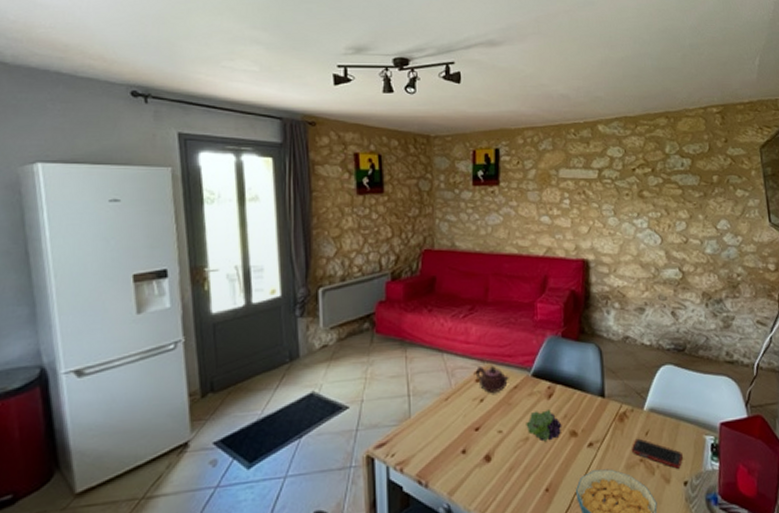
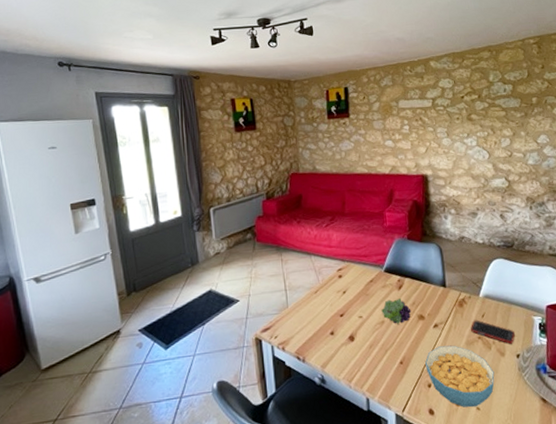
teapot: present [476,365,509,393] -> none [339,263,366,286]

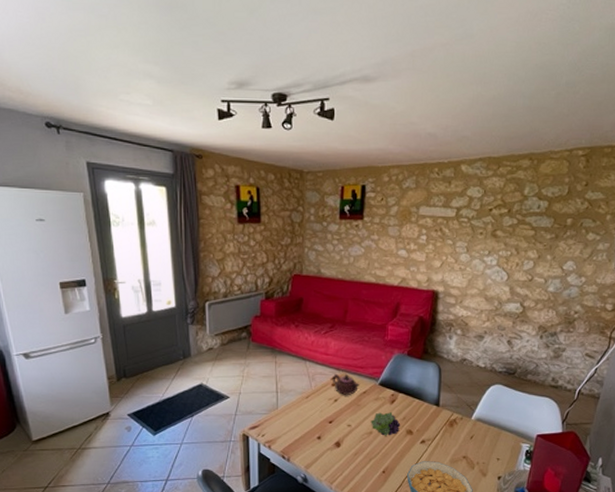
teapot: none [339,263,366,286] -> present [333,373,360,395]
cell phone: present [471,320,515,344] -> none [457,440,500,466]

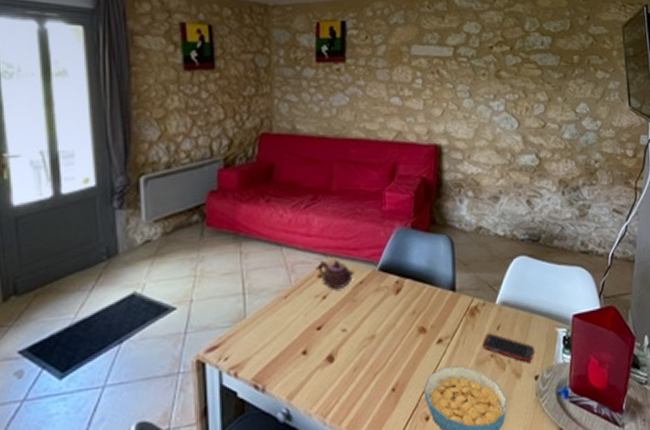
fruit: present [371,412,401,436] -> none [372,306,411,340]
cell phone: none [457,440,500,466] -> present [483,333,534,363]

